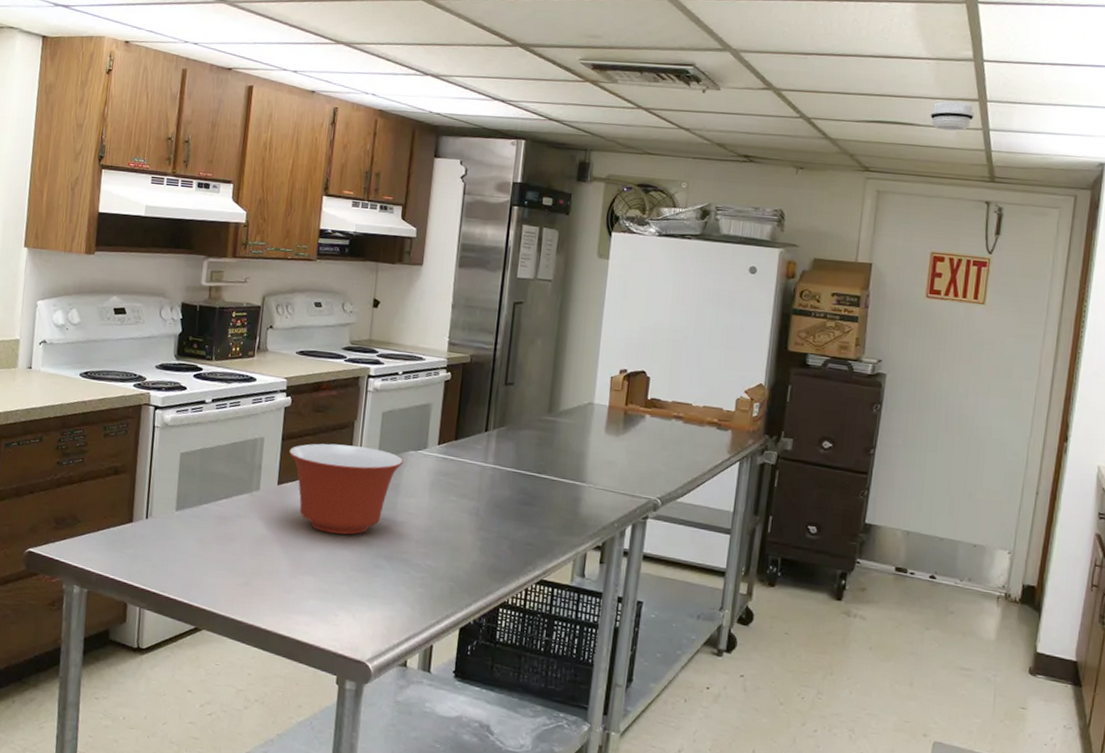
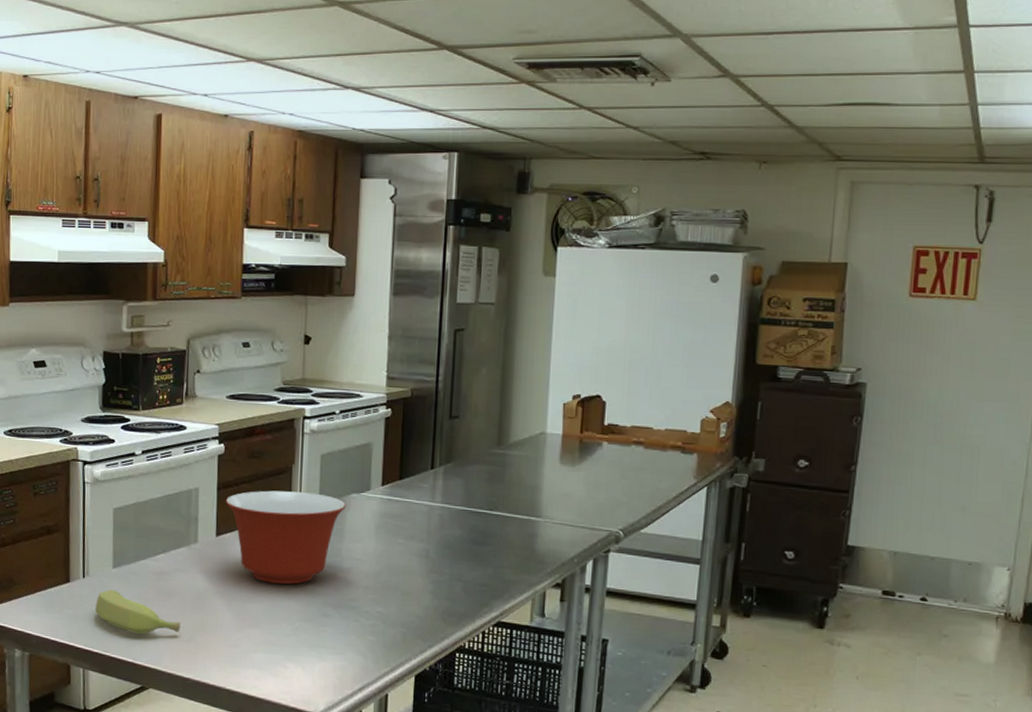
banana: none [155,531,238,577] -> present [95,589,181,635]
smoke detector: present [930,101,974,131] -> none [909,74,960,108]

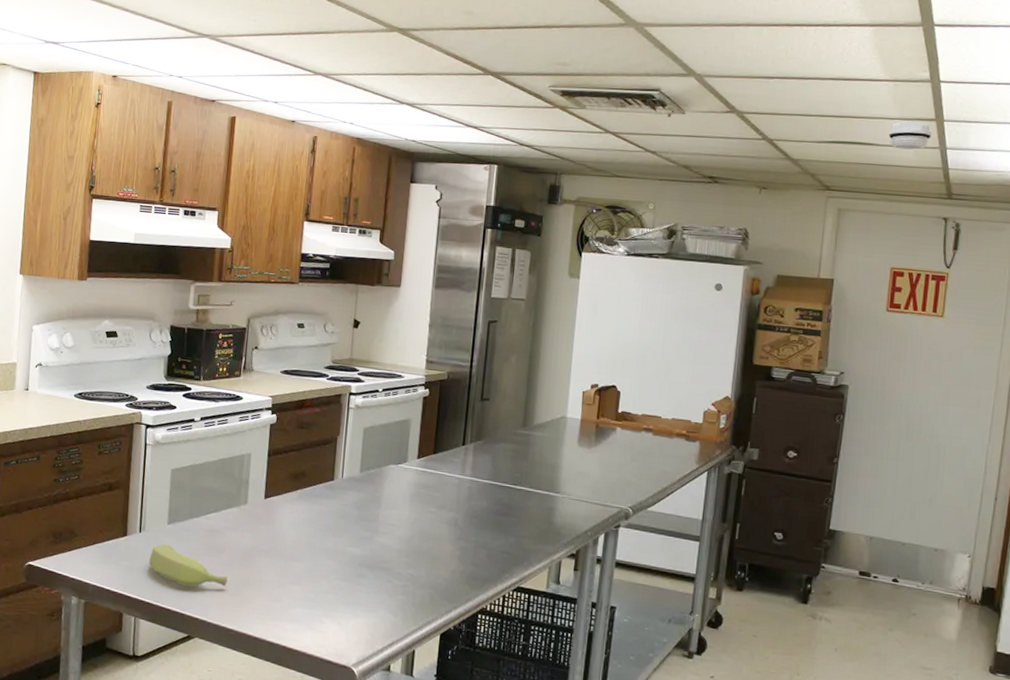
mixing bowl: present [225,490,346,585] -> none [274,458,385,546]
smoke detector: none [909,74,960,108] -> present [889,121,932,150]

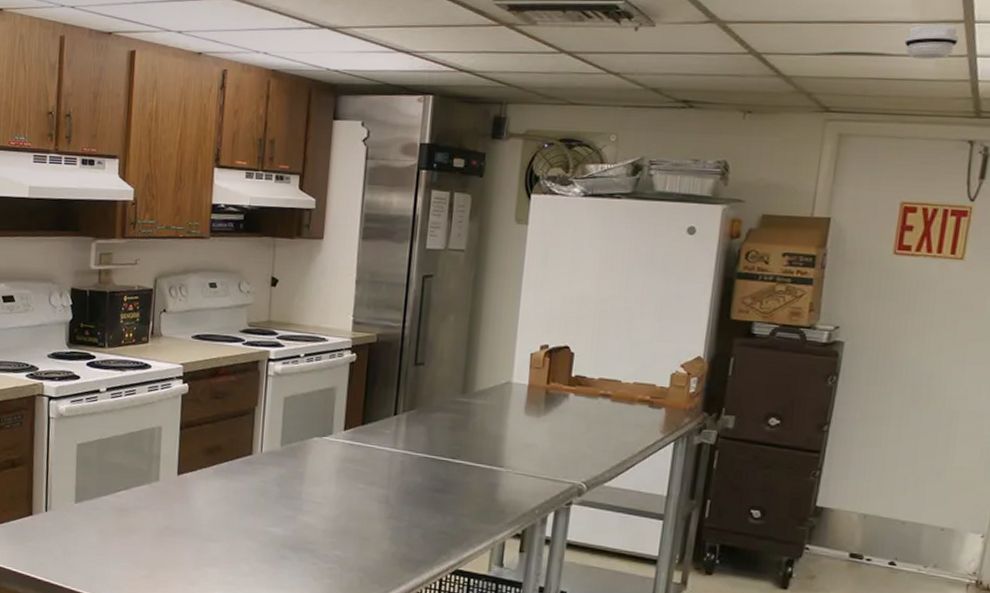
banana: present [149,544,228,587] -> none [56,524,140,569]

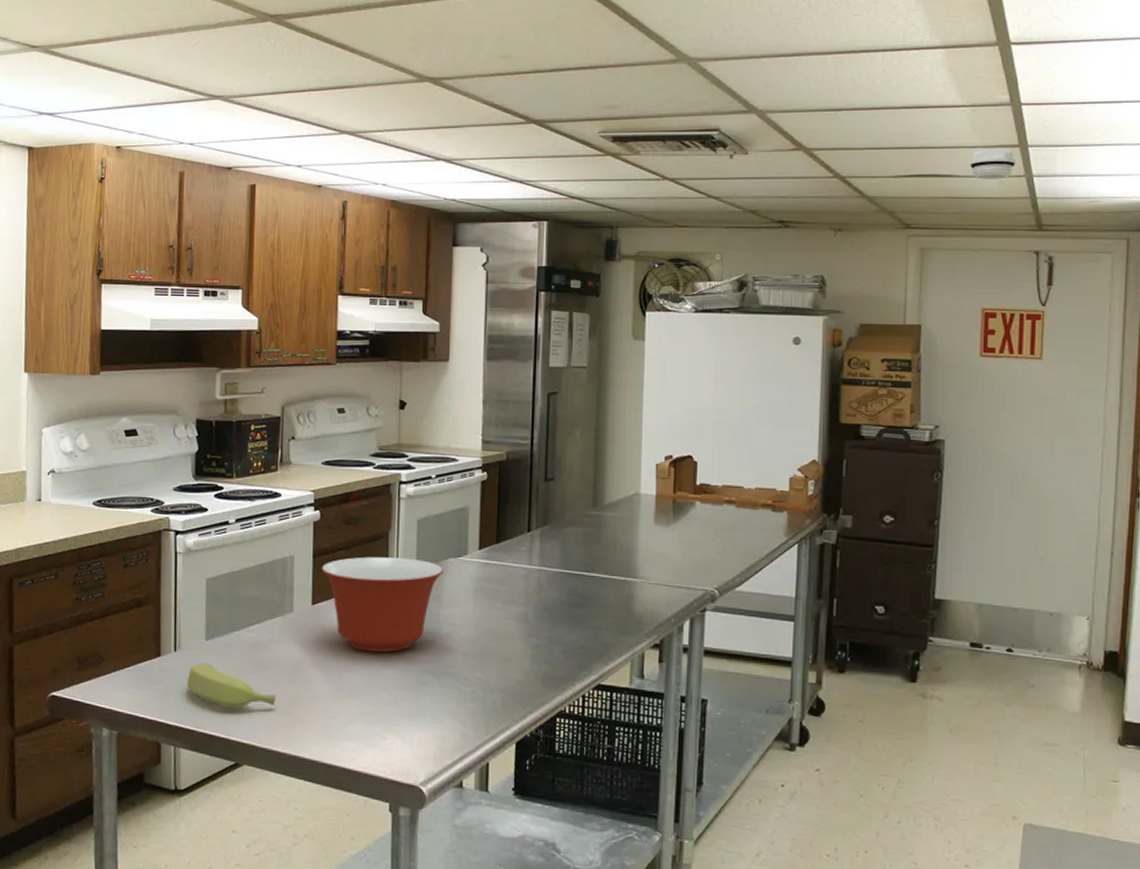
banana: none [56,524,140,569] -> present [187,663,276,709]
mixing bowl: none [187,431,308,526] -> present [321,557,443,652]

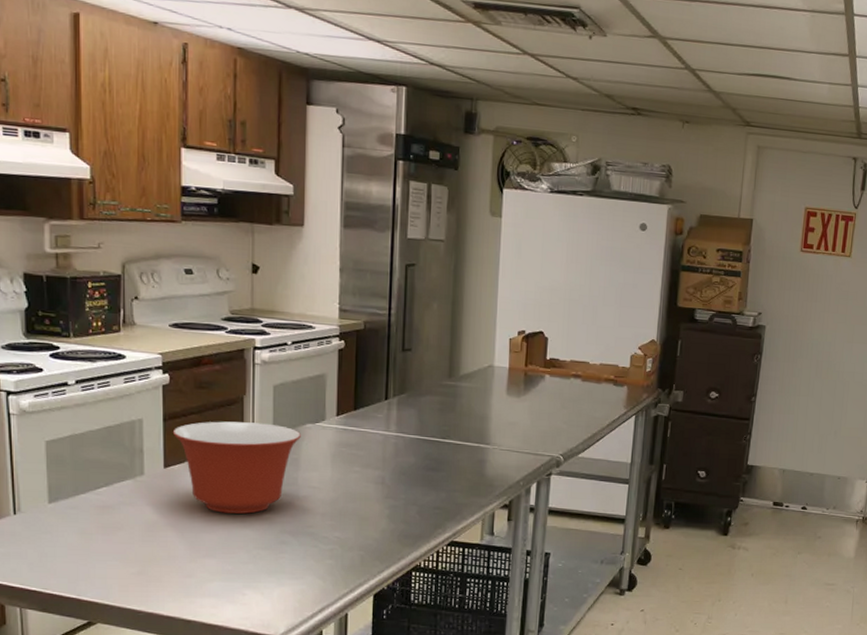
banana: present [187,663,276,709] -> none [30,525,129,570]
smoke detector: present [970,148,1016,180] -> none [805,55,845,87]

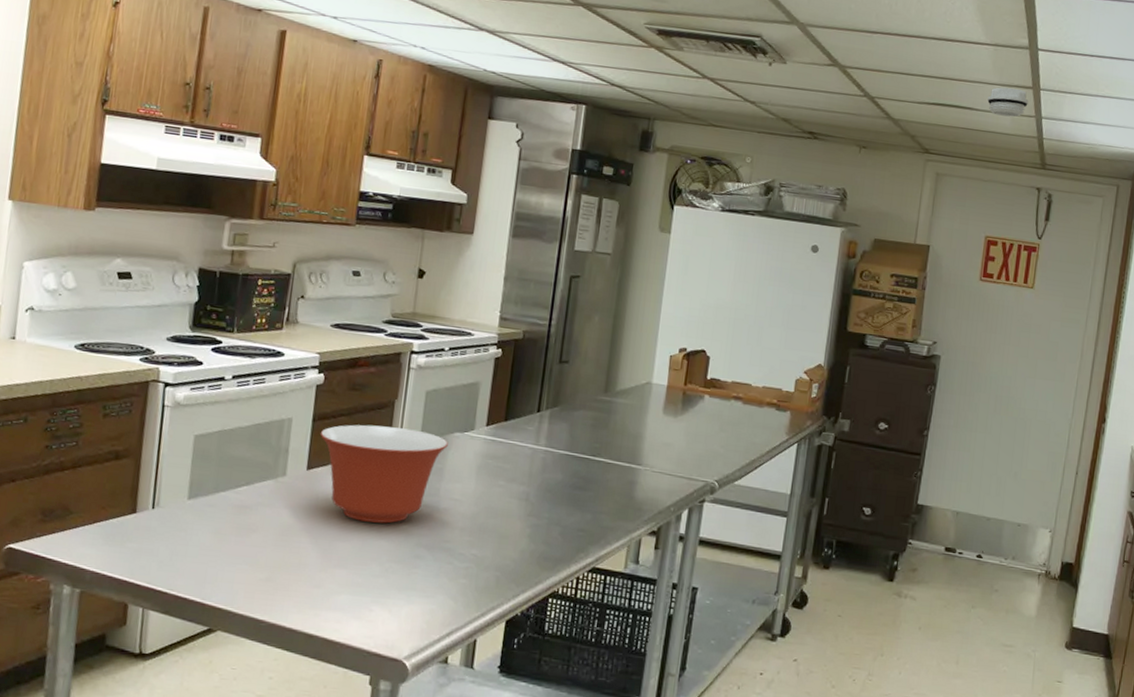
smoke detector: none [805,55,845,87] -> present [987,87,1029,118]

